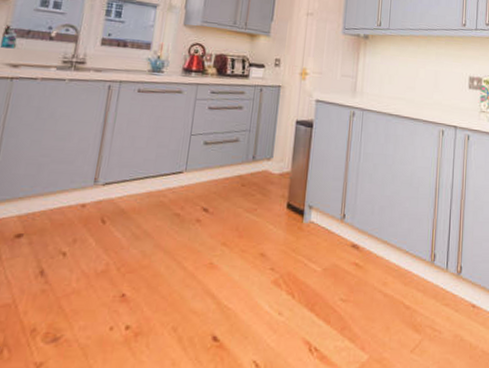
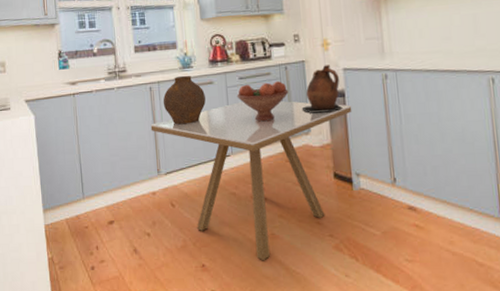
dining table: none [98,116,317,294] -> present [150,101,352,261]
vase: none [119,79,171,133] -> present [163,75,206,125]
fruit bowl: none [204,100,259,141] -> present [236,81,289,122]
ceramic pitcher: none [268,93,311,141] -> present [301,65,343,113]

